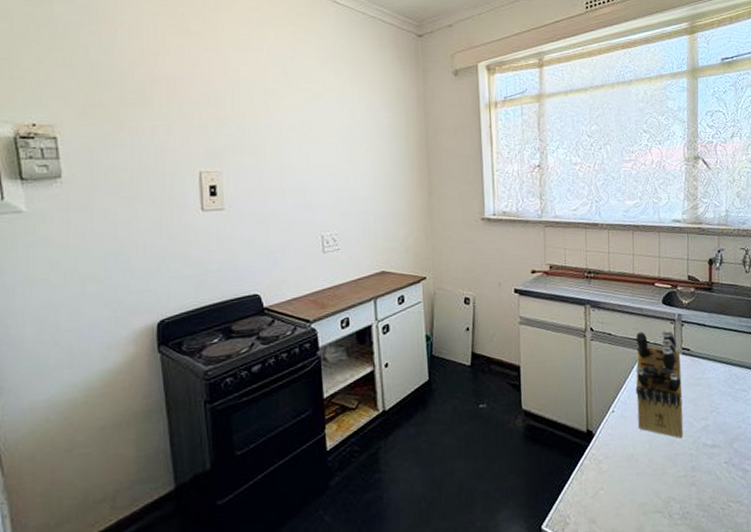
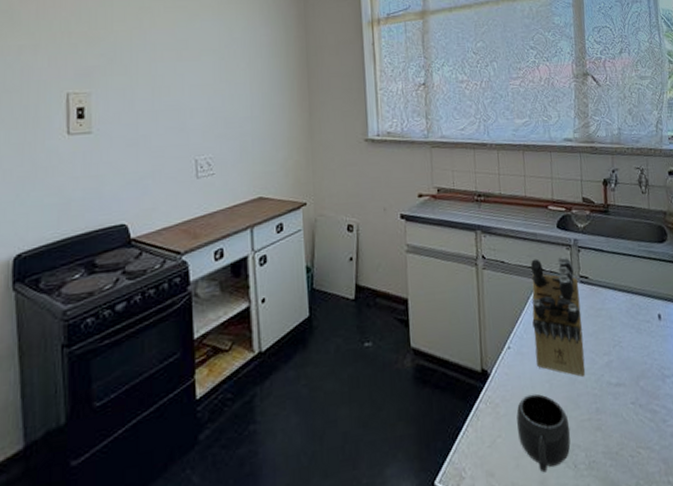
mug: none [617,452,667,521] -> present [516,393,571,473]

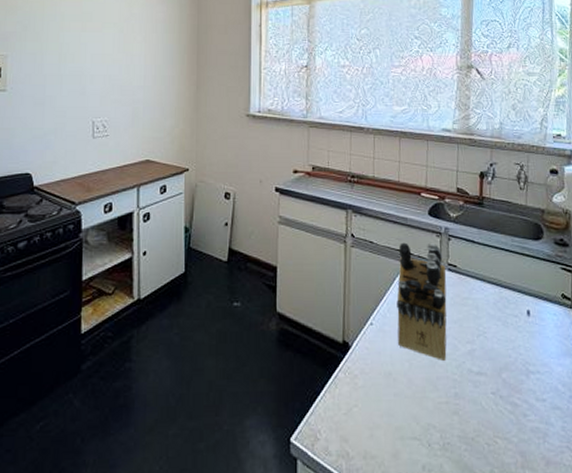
mug: present [516,393,571,473] -> none [373,371,427,446]

